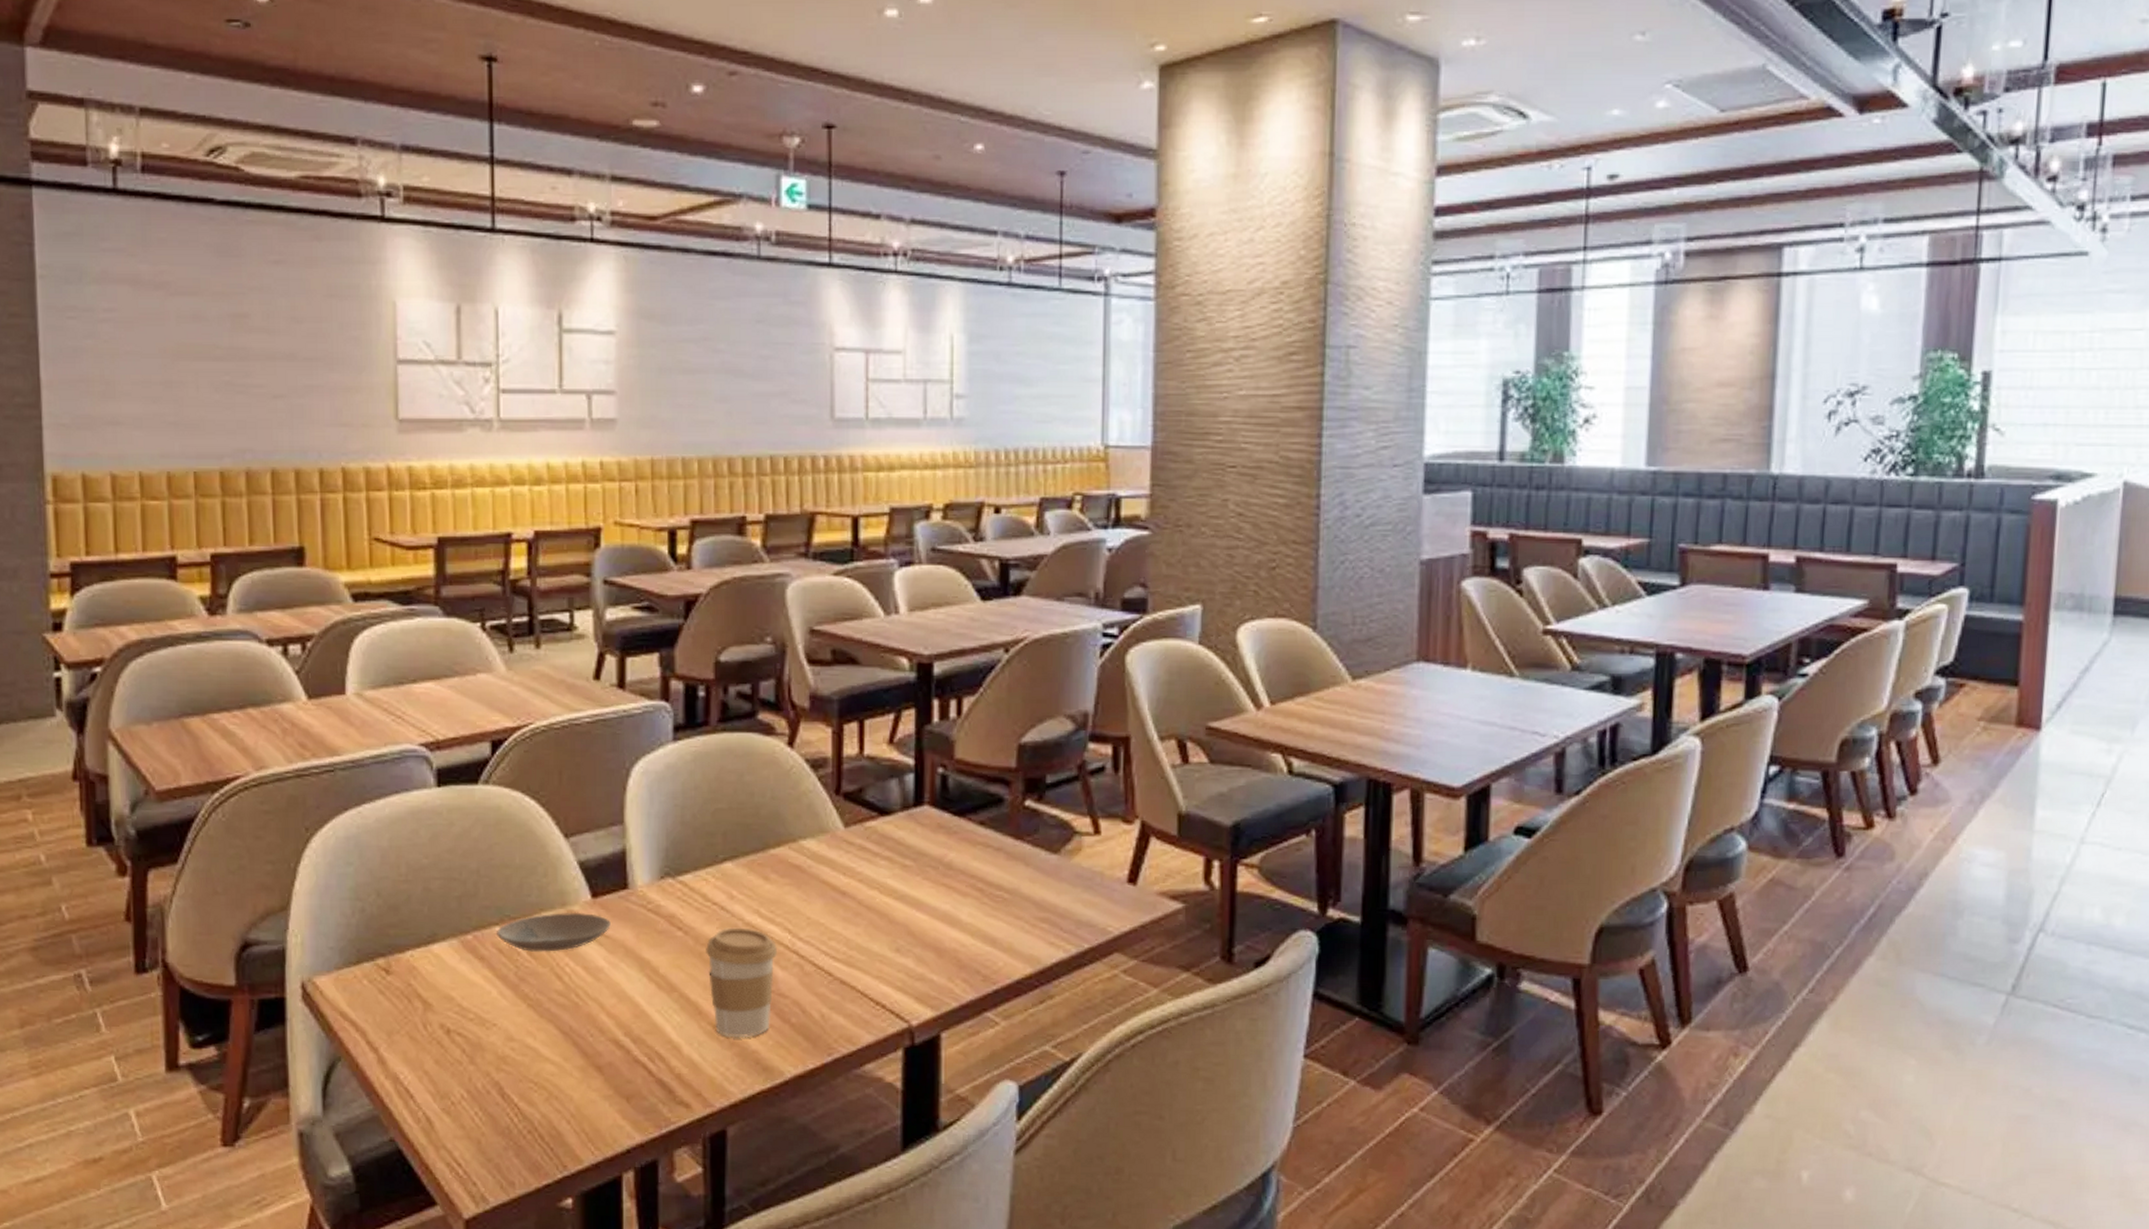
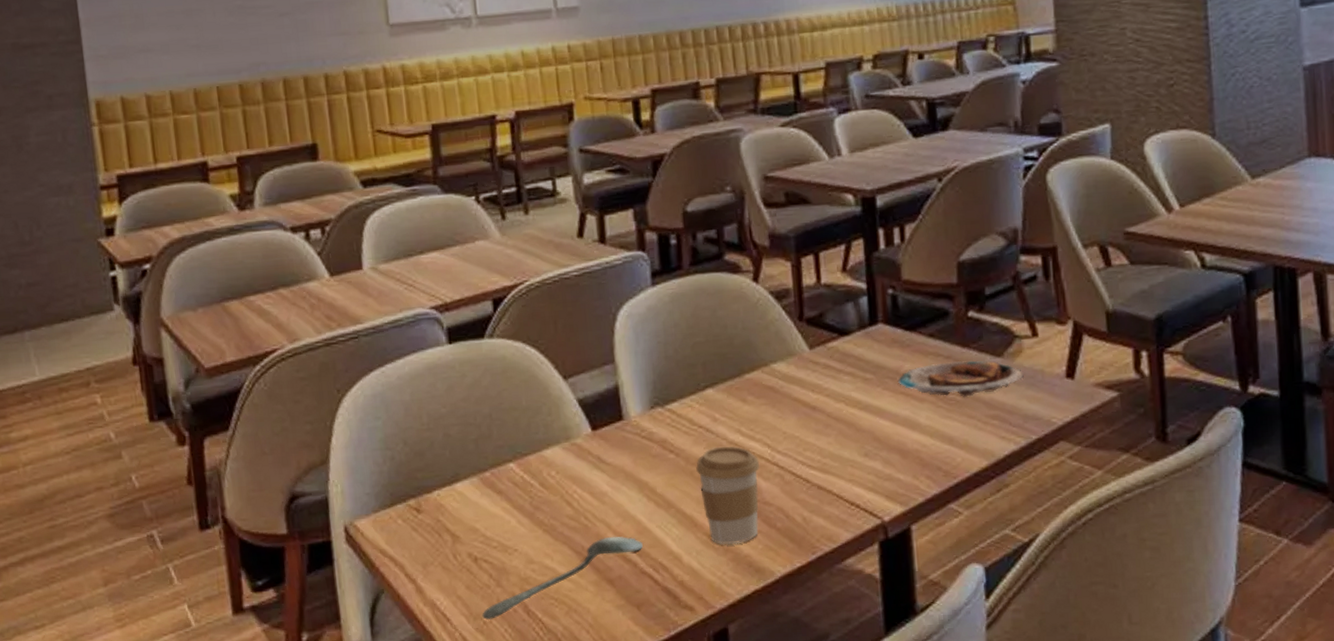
spoon: none [450,1018,638,1101] -> present [482,536,643,621]
plate: present [497,912,611,952] -> none [511,444,611,483]
plate: none [939,853,1081,896] -> present [897,360,1024,398]

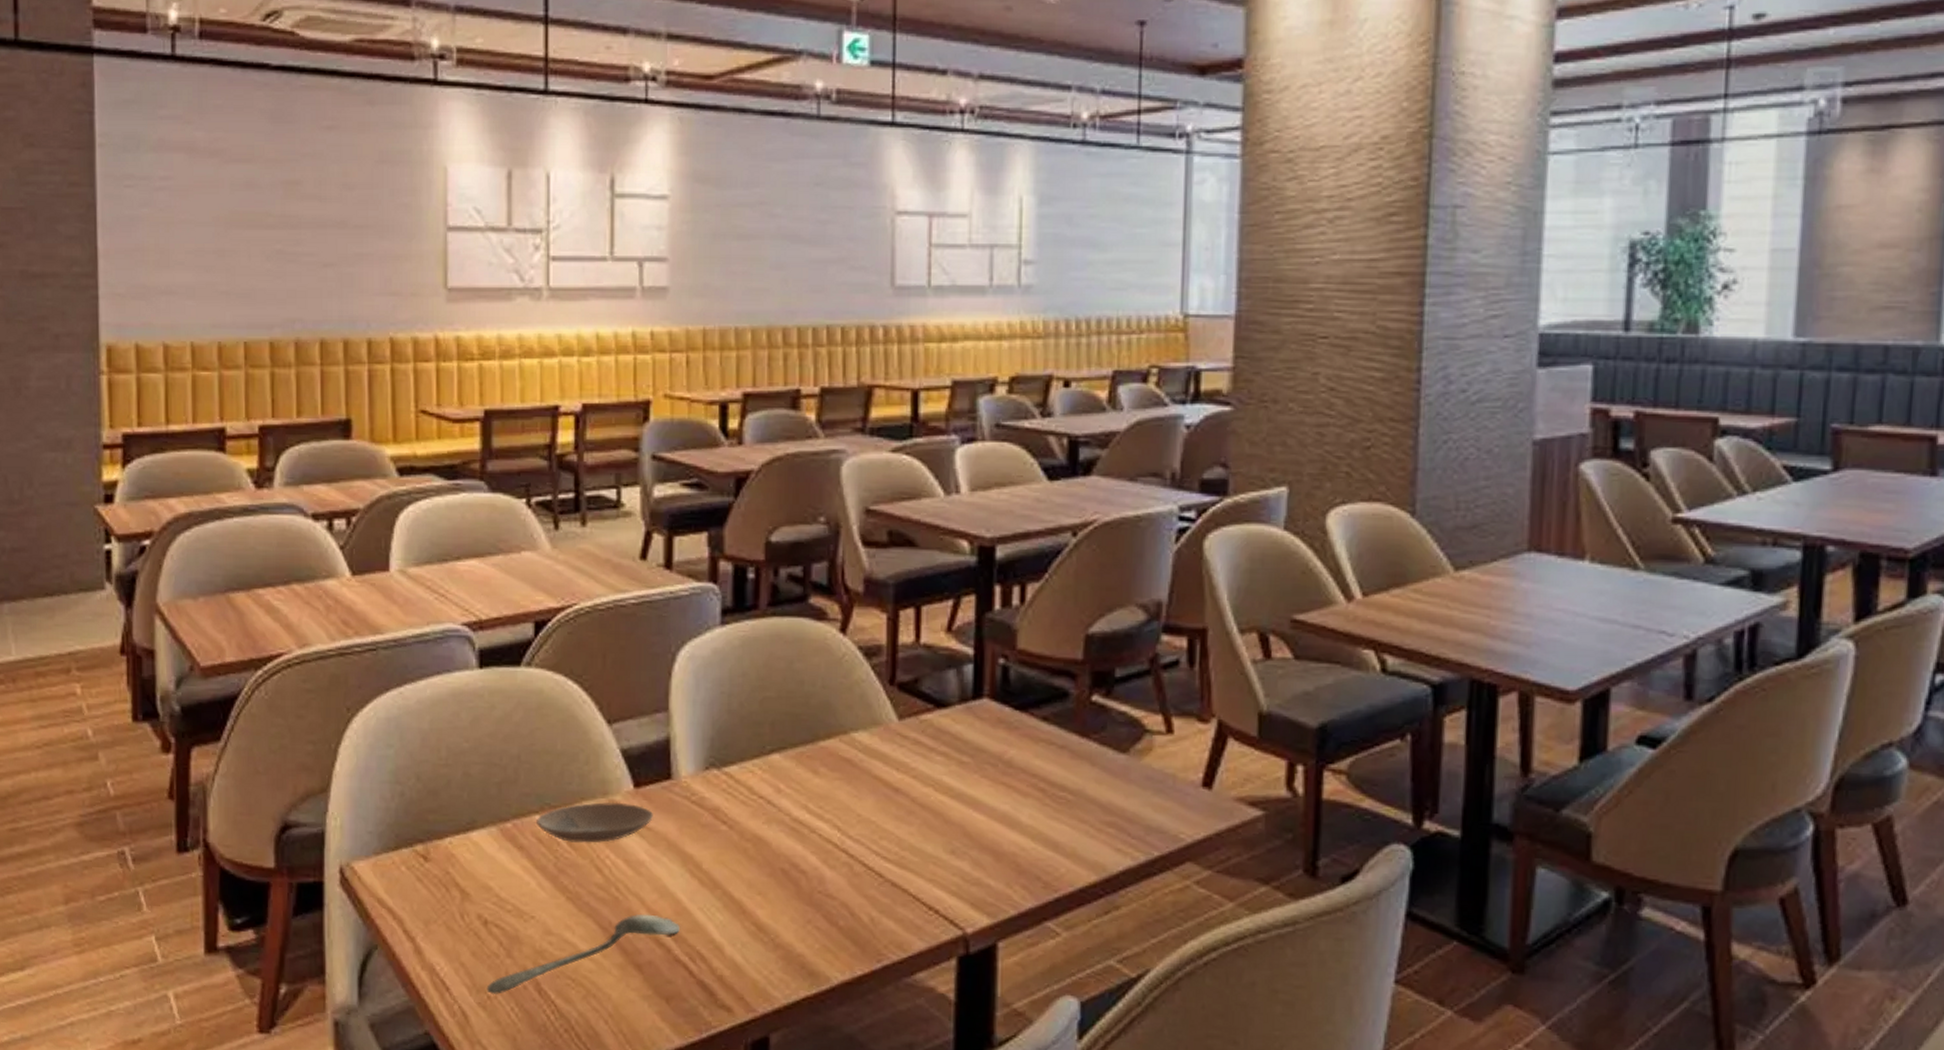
plate: none [511,444,611,483] -> present [537,802,653,843]
coffee cup: present [696,445,760,545] -> none [751,823,826,940]
plate: present [897,360,1024,398] -> none [999,752,1151,798]

